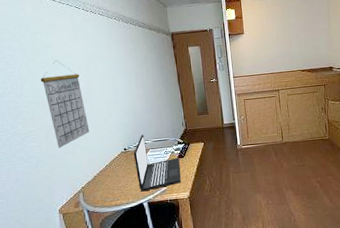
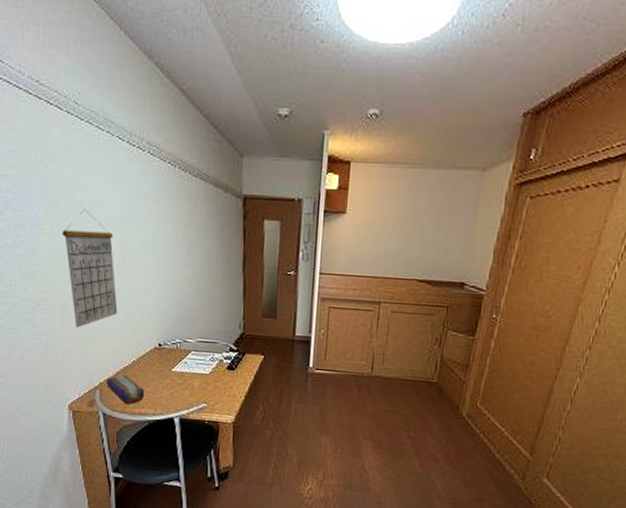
pencil case: none [87,177,118,200] -> present [106,375,144,405]
laptop: present [133,134,181,192] -> none [169,329,229,404]

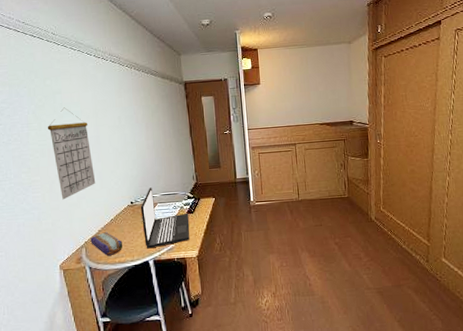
laptop: none [169,329,229,404] -> present [140,187,190,249]

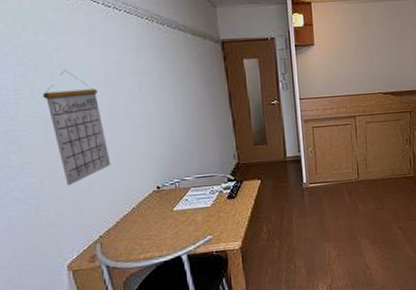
pencil case: present [90,231,123,257] -> none [106,223,148,253]
laptop: present [140,187,190,249] -> none [169,169,231,242]

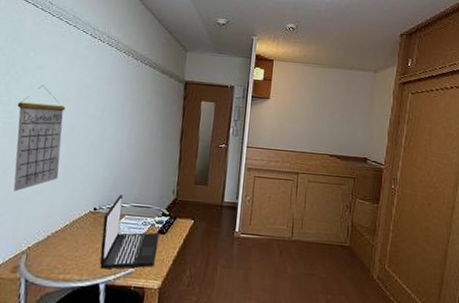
laptop: none [169,169,231,242] -> present [99,194,160,269]

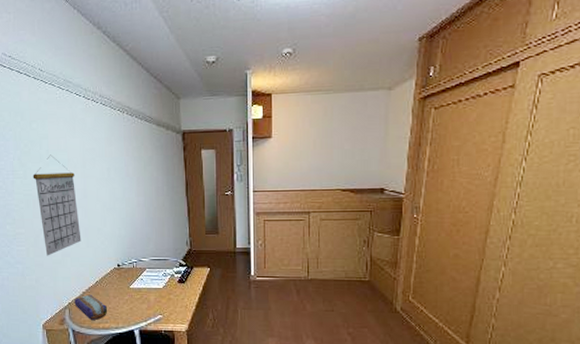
pencil case: none [34,239,73,271] -> present [74,294,107,321]
laptop: present [99,194,160,269] -> none [127,250,180,317]

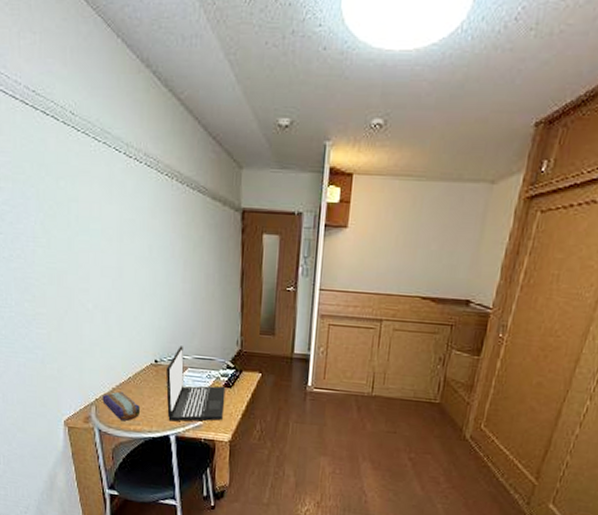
calendar: present [32,154,82,256] -> none [58,222,114,343]
laptop: none [127,250,180,317] -> present [165,346,226,422]

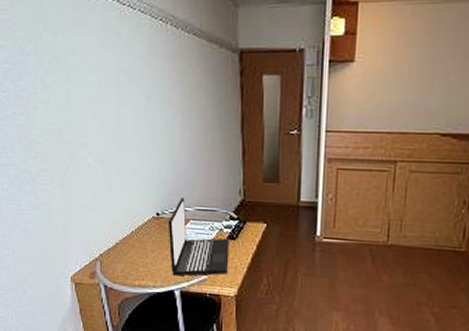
pencil case: present [102,391,140,422] -> none [106,246,144,277]

